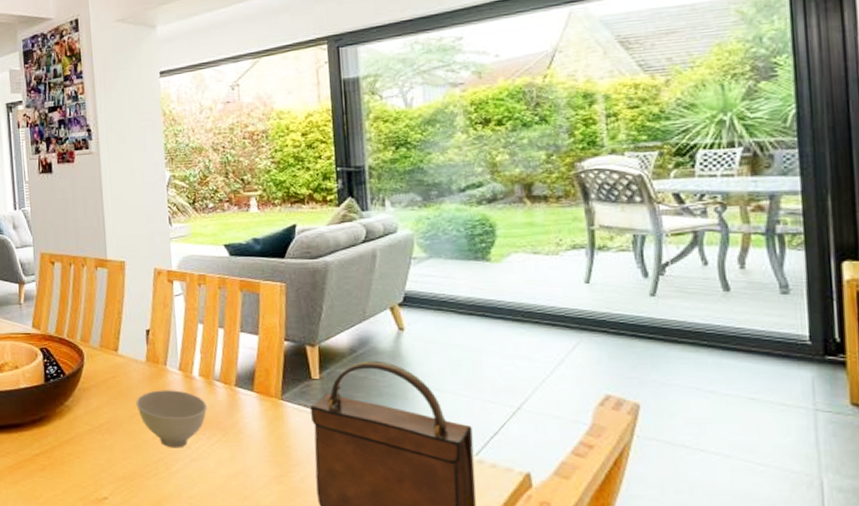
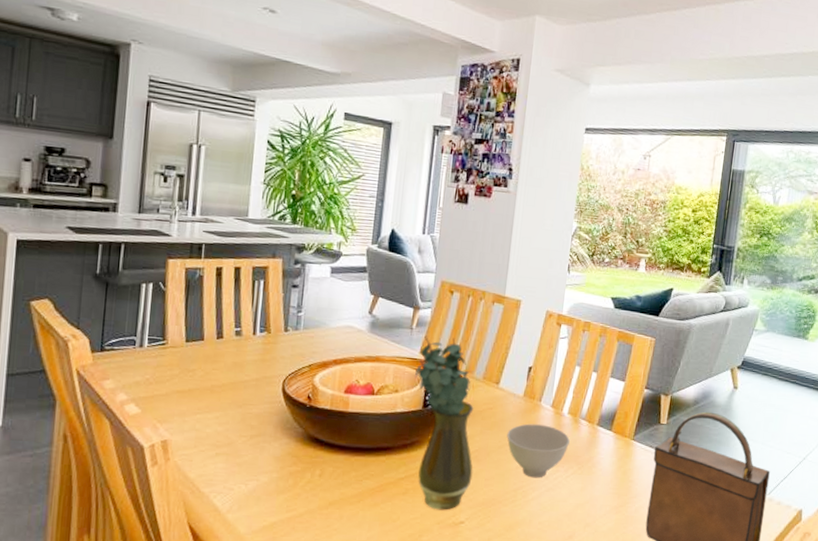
vase: none [31,308,108,486] -> present [415,335,474,510]

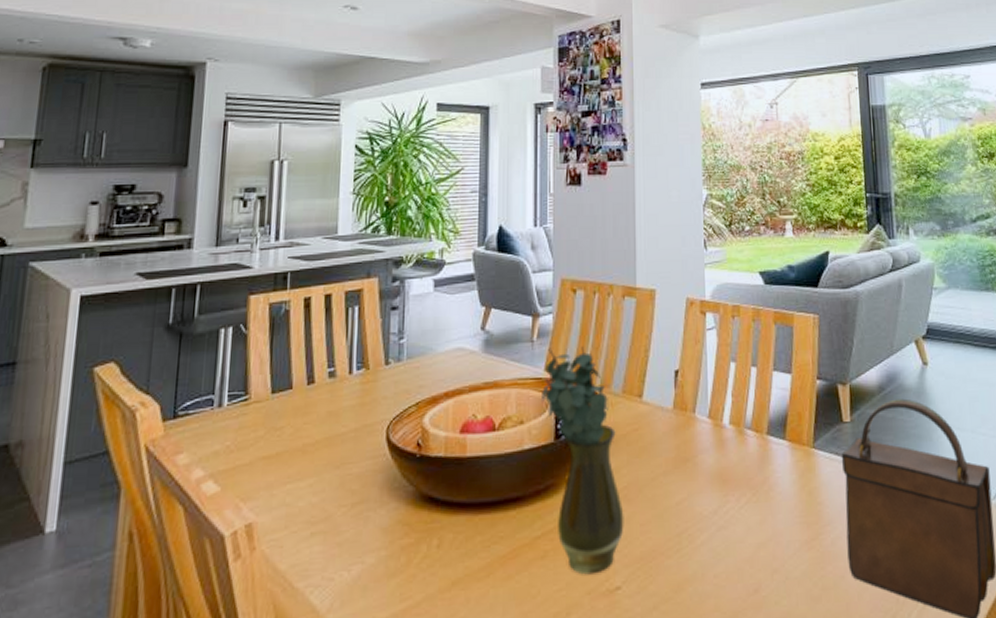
bowl: present [507,423,570,478] -> none [660,442,737,515]

